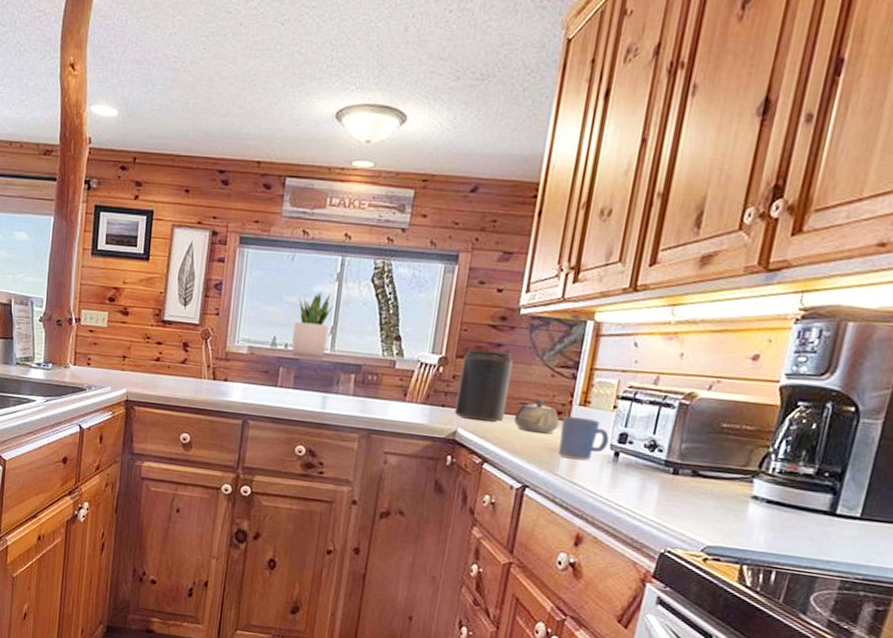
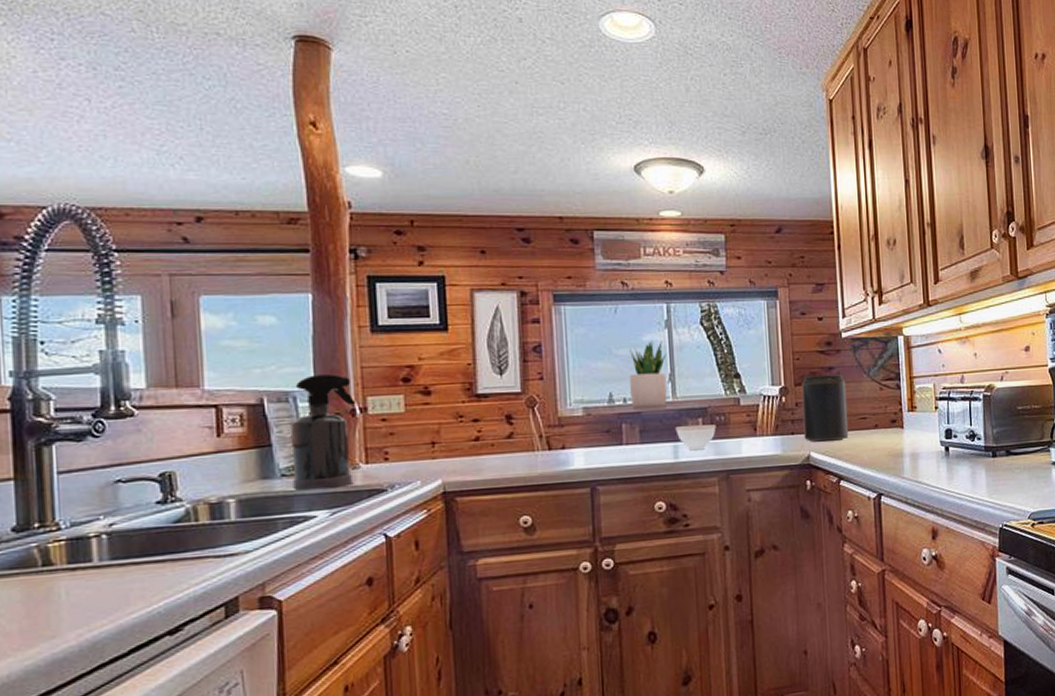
spray bottle: none [23,286,74,381] -> present [291,374,356,491]
bowl: none [327,378,367,405] -> present [675,424,717,451]
teapot: present [513,398,560,434] -> none [857,411,896,444]
mug: present [558,416,610,461] -> none [898,422,938,461]

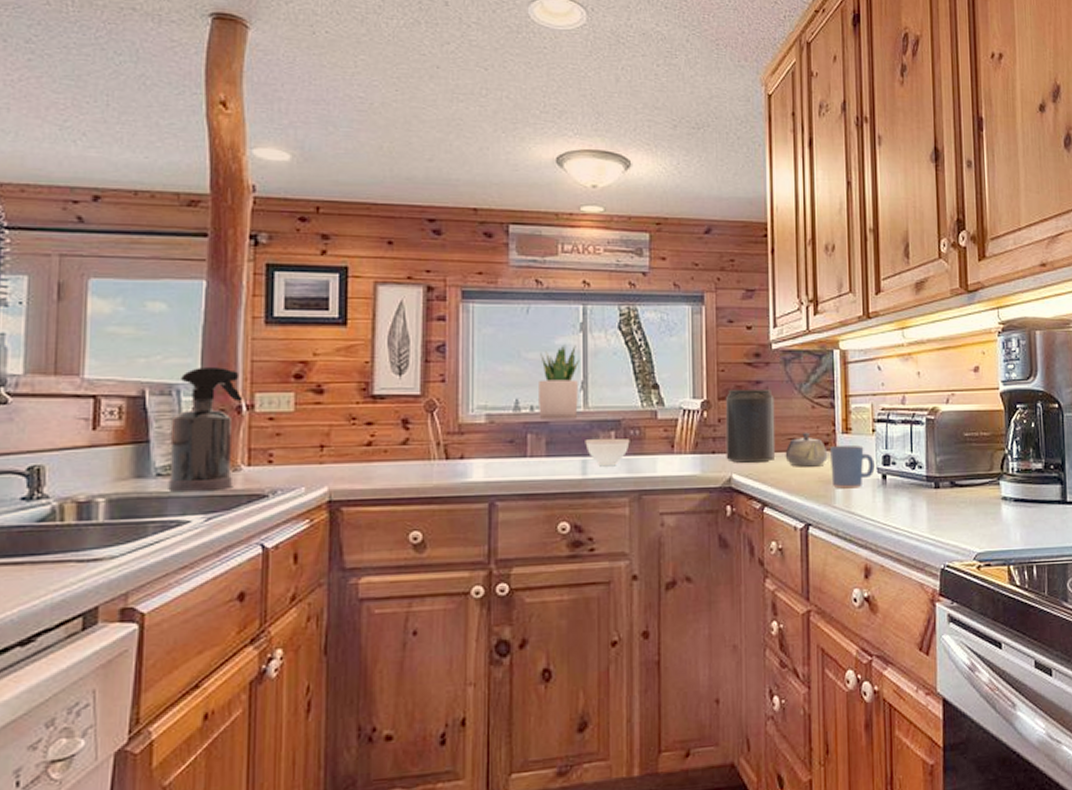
teapot: none [857,411,896,444] -> present [785,432,828,467]
mug: none [898,422,938,461] -> present [830,446,875,489]

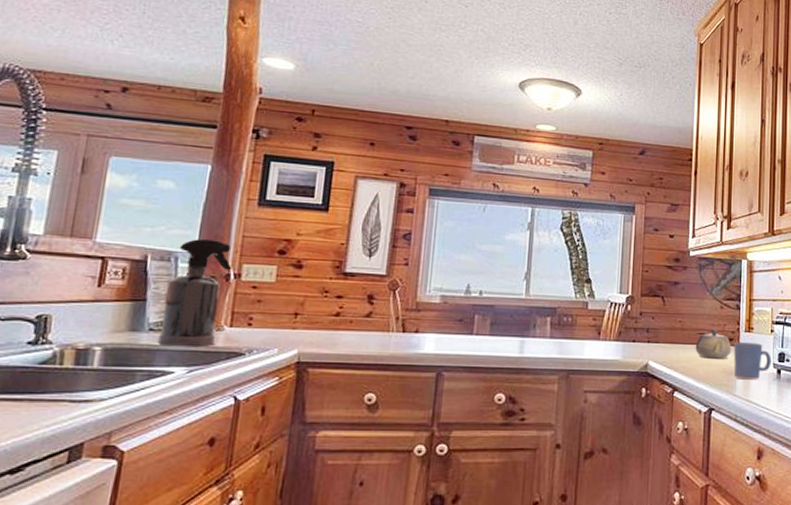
planter: present [539,344,580,420] -> none [486,240,525,305]
bowl: present [585,438,630,467] -> none [524,322,563,348]
soda can: present [725,390,776,464] -> none [644,288,689,354]

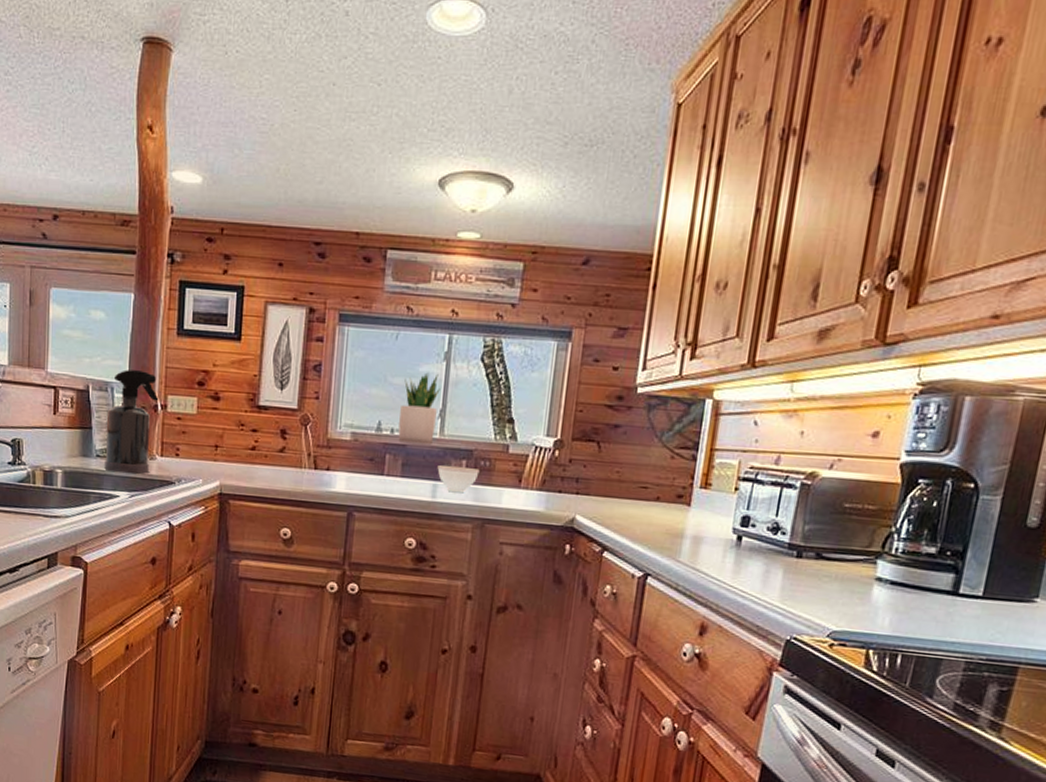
planter: none [486,240,525,305] -> present [398,372,440,445]
bowl: none [524,322,563,348] -> present [437,465,480,494]
teapot: present [695,328,732,359] -> none [633,482,681,519]
mug: present [734,342,771,380] -> none [680,500,732,546]

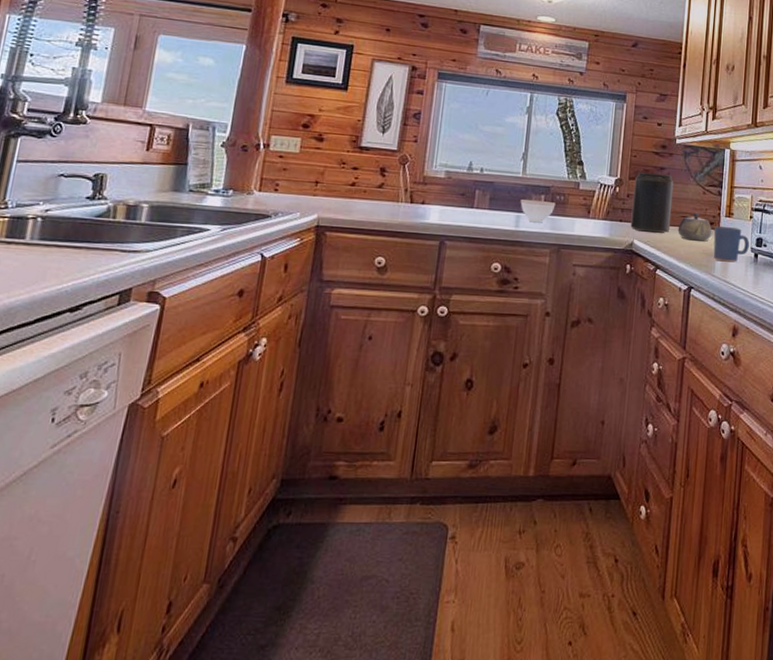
spray bottle: present [104,369,159,474] -> none [196,111,262,208]
planter: present [398,372,440,445] -> none [486,122,523,182]
soda can: none [572,431,632,509] -> present [630,172,674,234]
teapot: none [633,482,681,519] -> present [677,212,712,242]
mug: none [680,500,732,546] -> present [713,226,750,263]

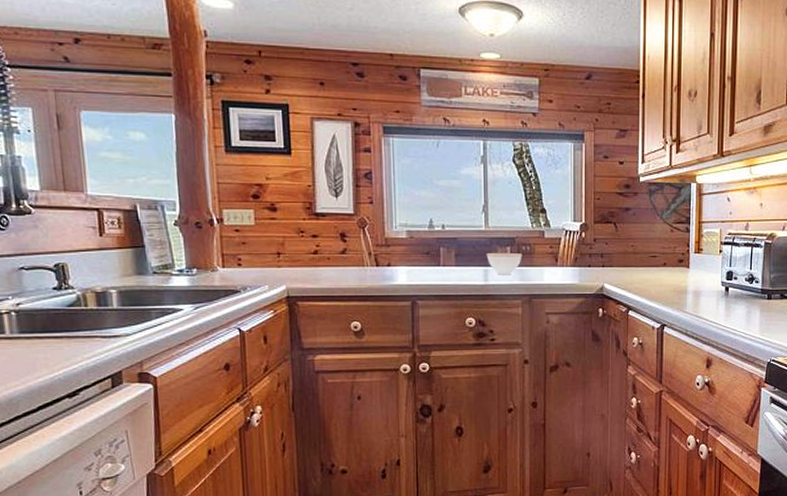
soda can: present [630,172,674,234] -> none [599,215,640,276]
teapot: present [677,212,712,242] -> none [647,251,682,280]
mug: present [713,226,750,263] -> none [684,263,720,298]

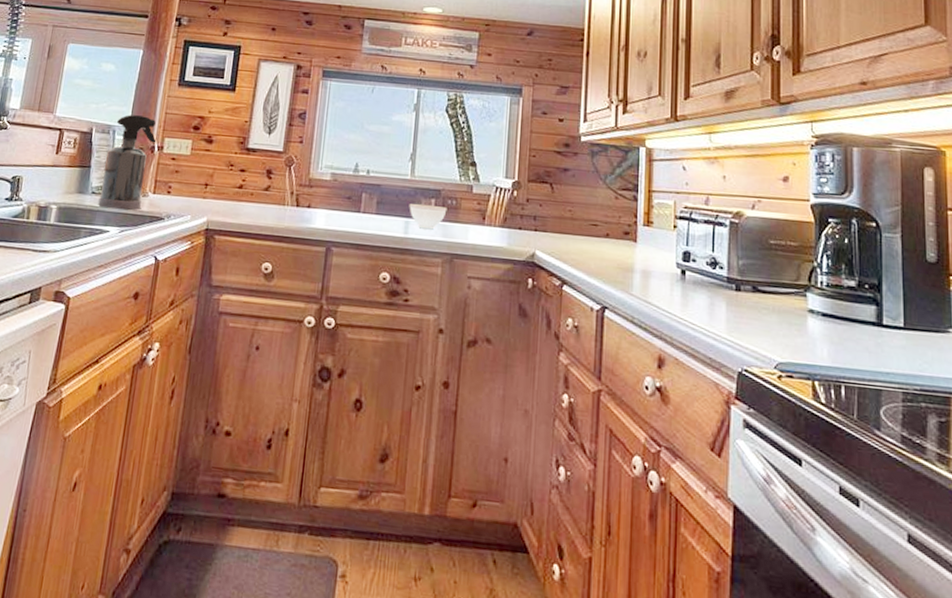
spray bottle: none [160,188,214,287] -> present [98,115,157,210]

